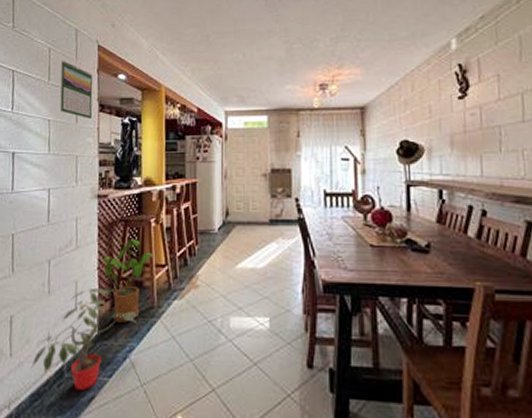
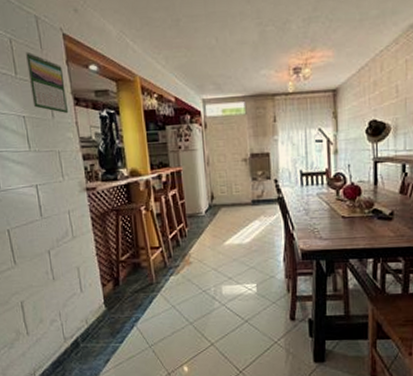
potted plant: present [31,288,138,390] -> none [48,271,140,355]
house plant: present [102,239,155,323] -> none [100,226,149,299]

